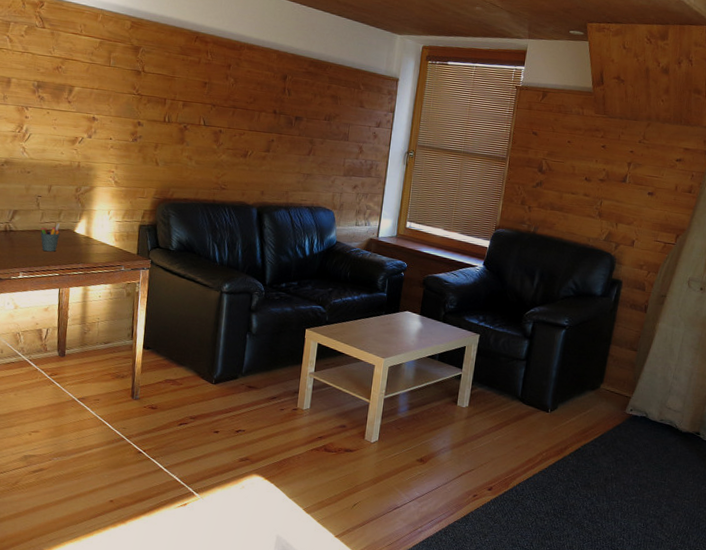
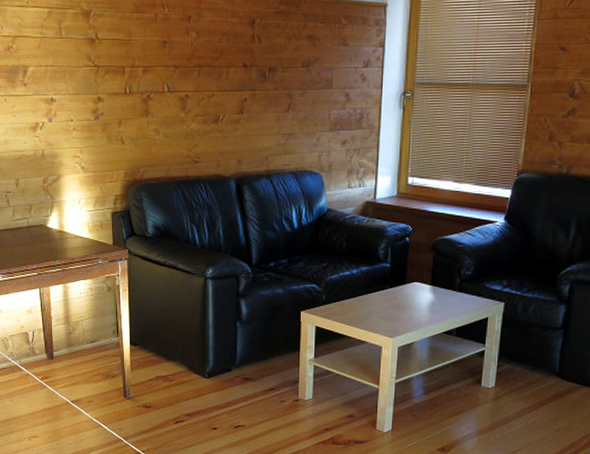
pen holder: present [40,223,60,252] -> none [14,219,33,251]

